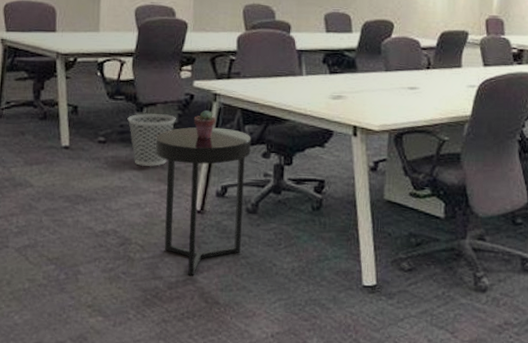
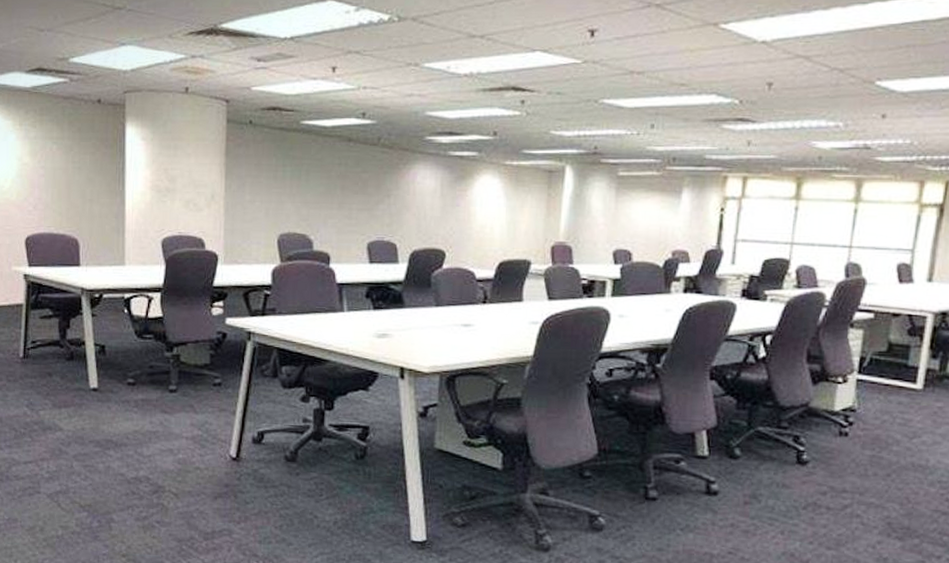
wastebasket: present [127,112,176,167] -> none [157,352,208,411]
side table: present [155,127,251,276] -> none [187,368,289,527]
potted succulent: present [193,110,216,139] -> none [226,350,251,381]

